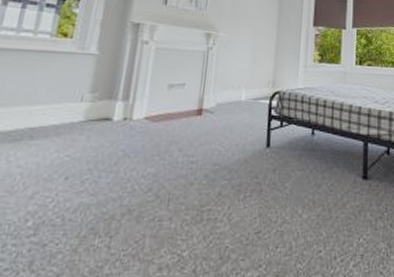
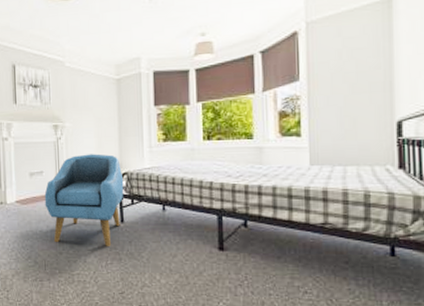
armchair: none [181,68,275,175] -> present [44,154,124,246]

